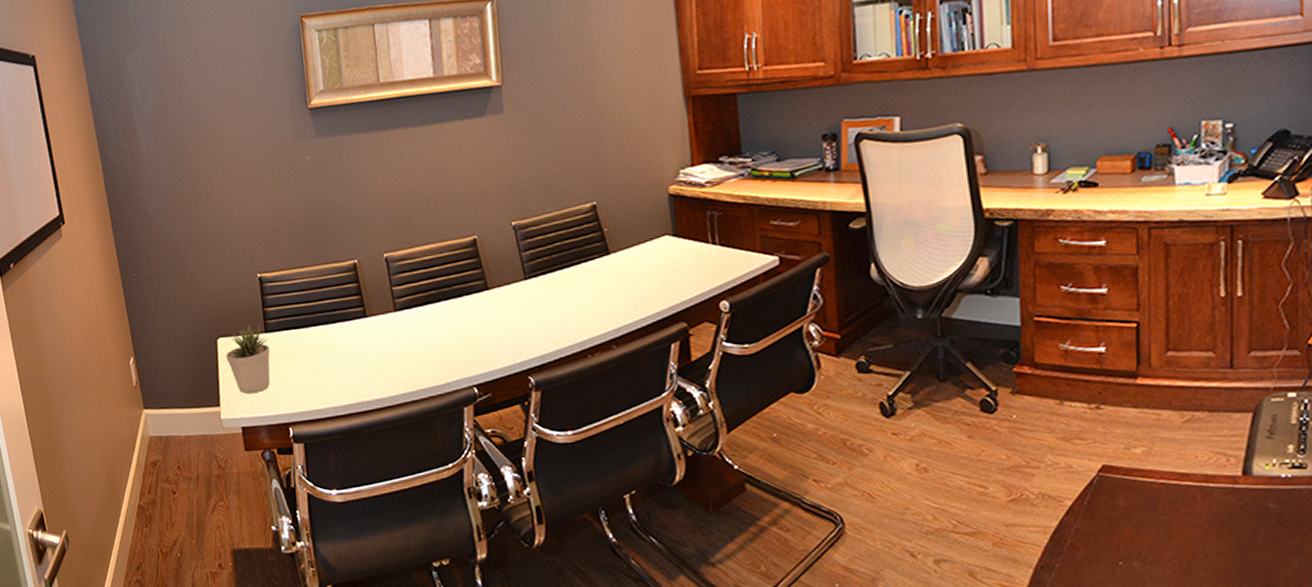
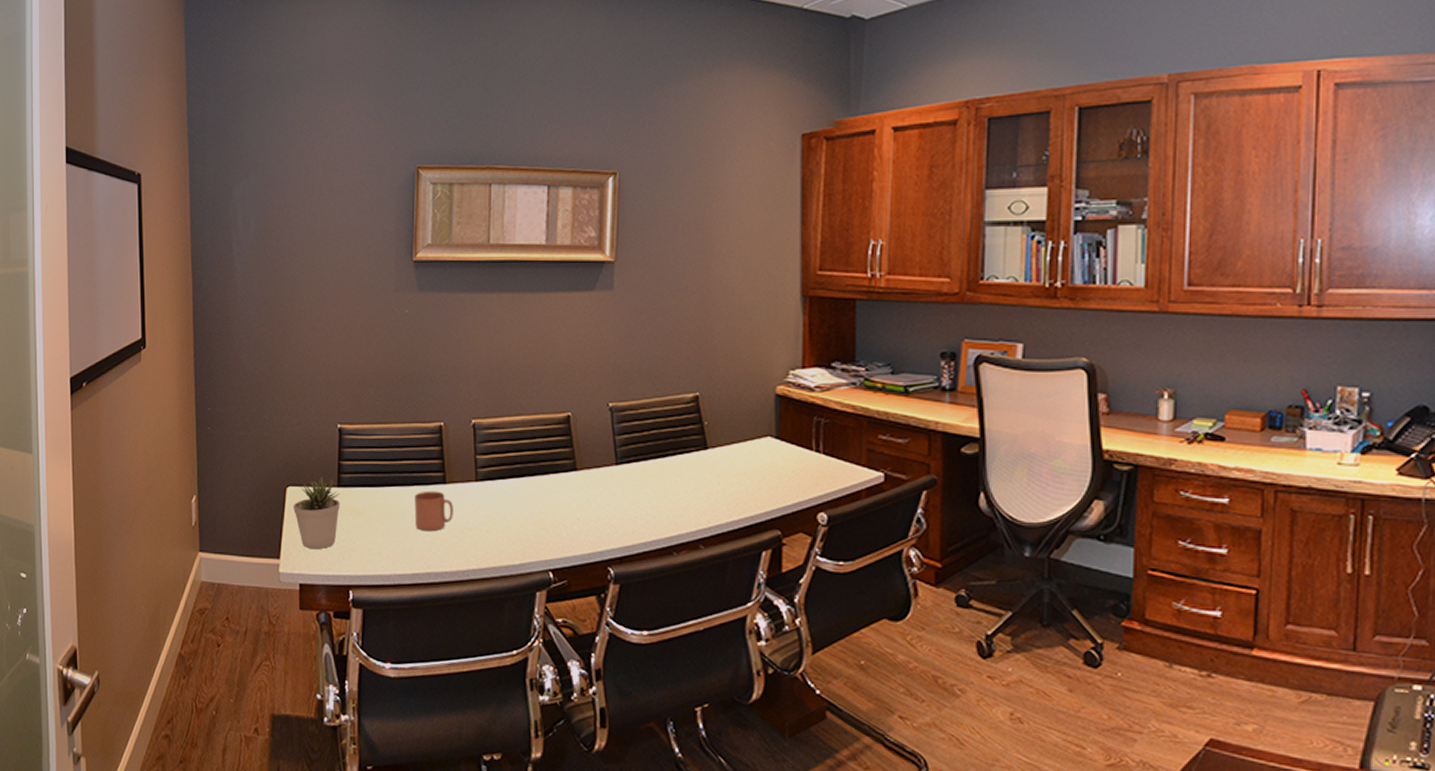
mug: none [338,325,378,364] -> present [414,490,453,532]

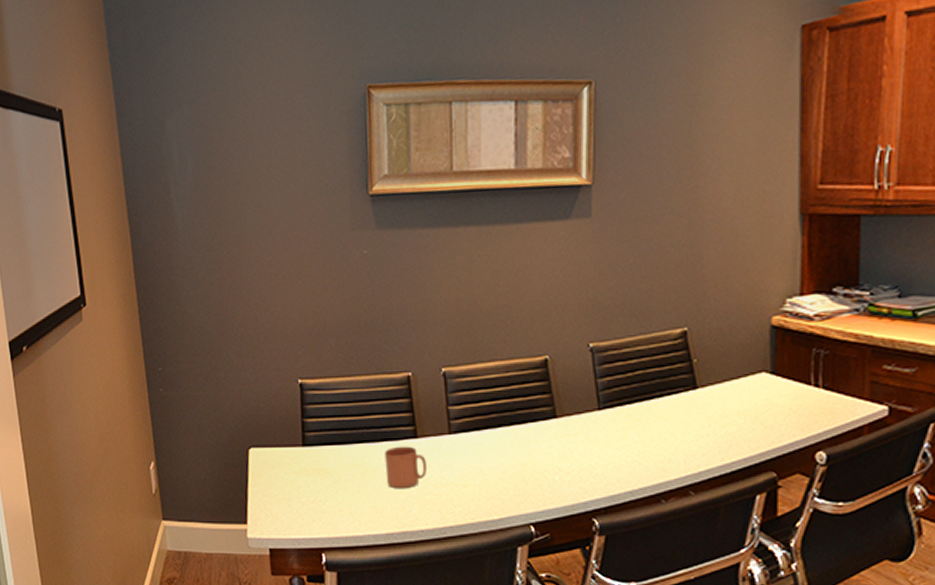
potted plant: present [293,476,340,550] -> none [257,436,306,513]

